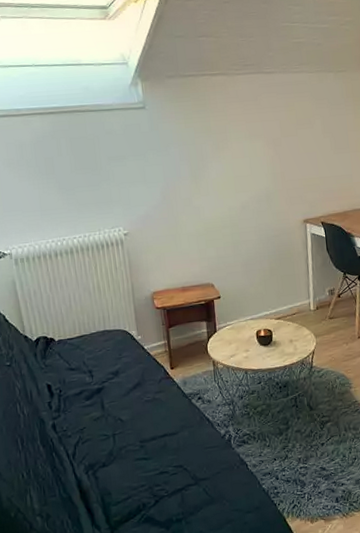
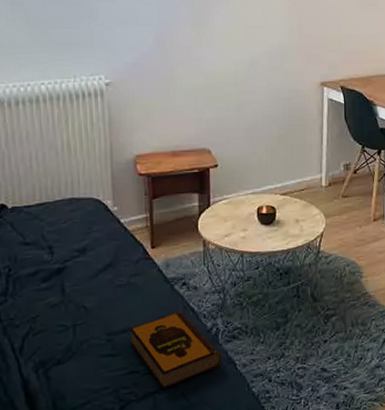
hardback book: none [158,421,236,487] -> present [130,311,223,390]

